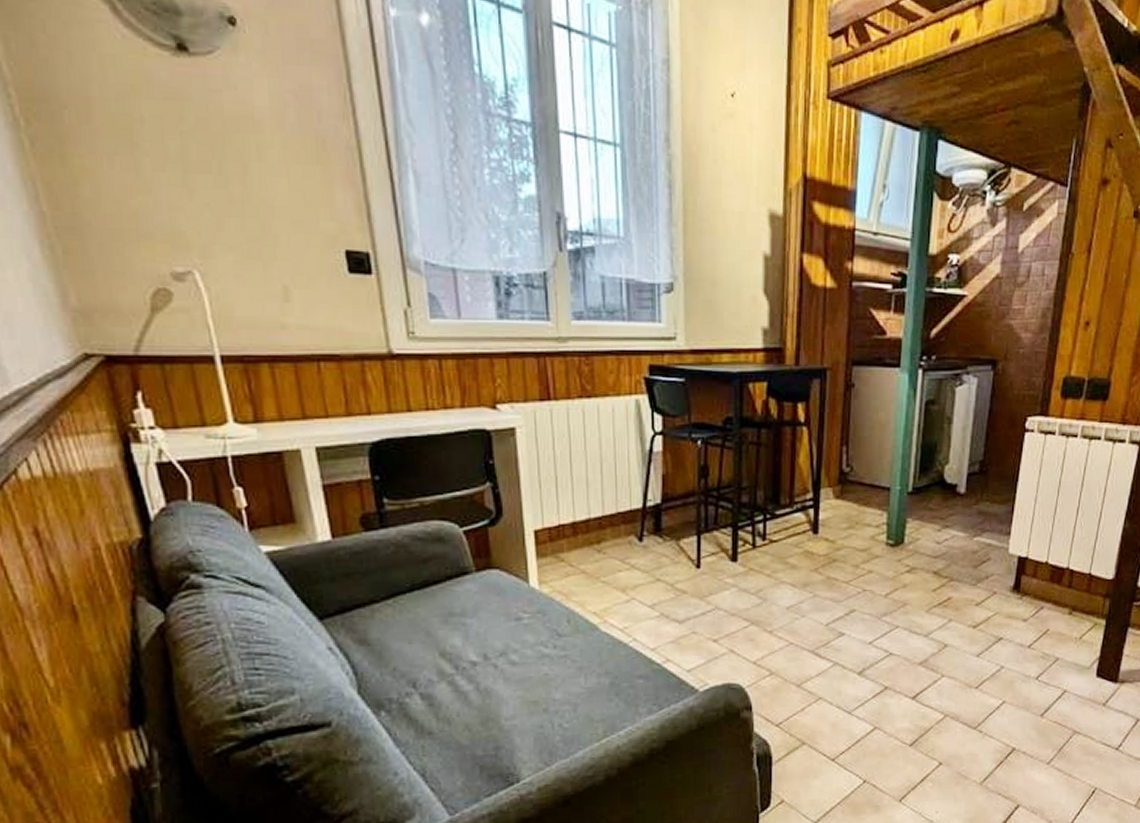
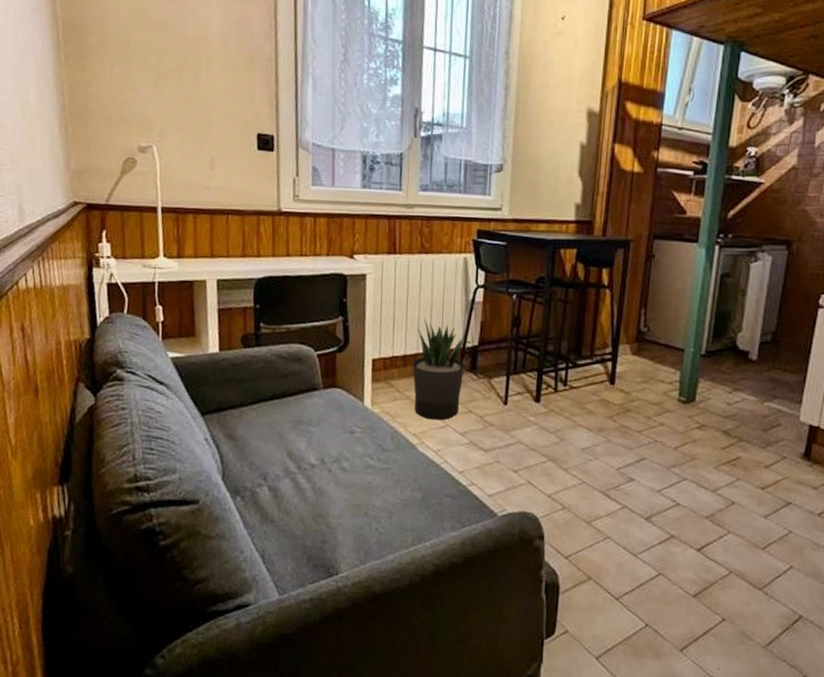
planter: none [584,477,648,594] -> present [412,319,466,421]

